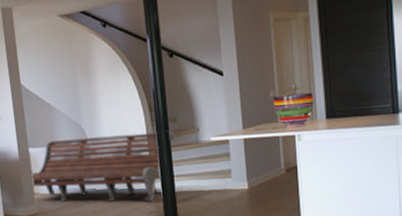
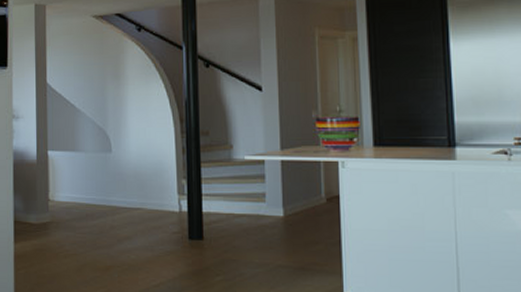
bench: present [30,130,175,202] -> none [47,145,206,221]

